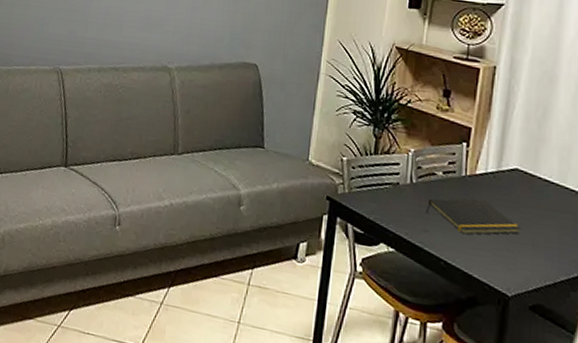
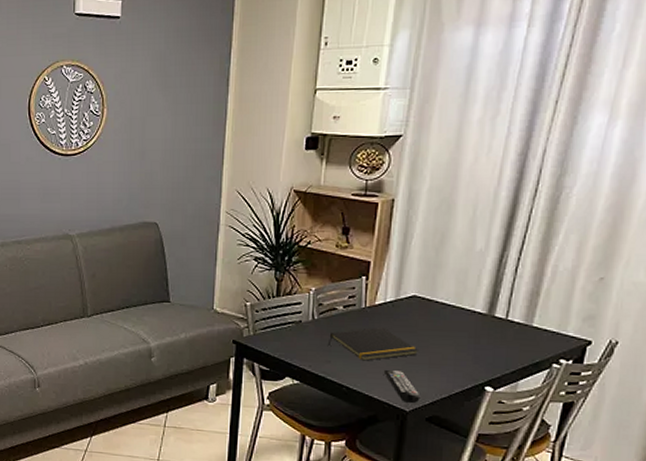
remote control: none [484,247,523,289] -> present [383,370,420,404]

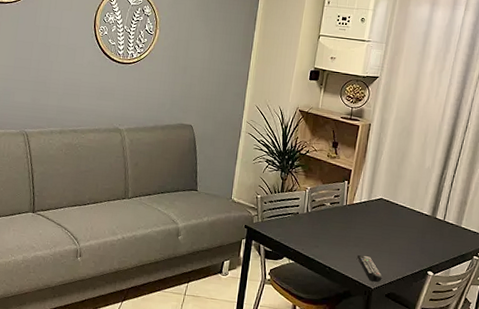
notepad: present [327,327,418,361] -> none [317,221,382,247]

